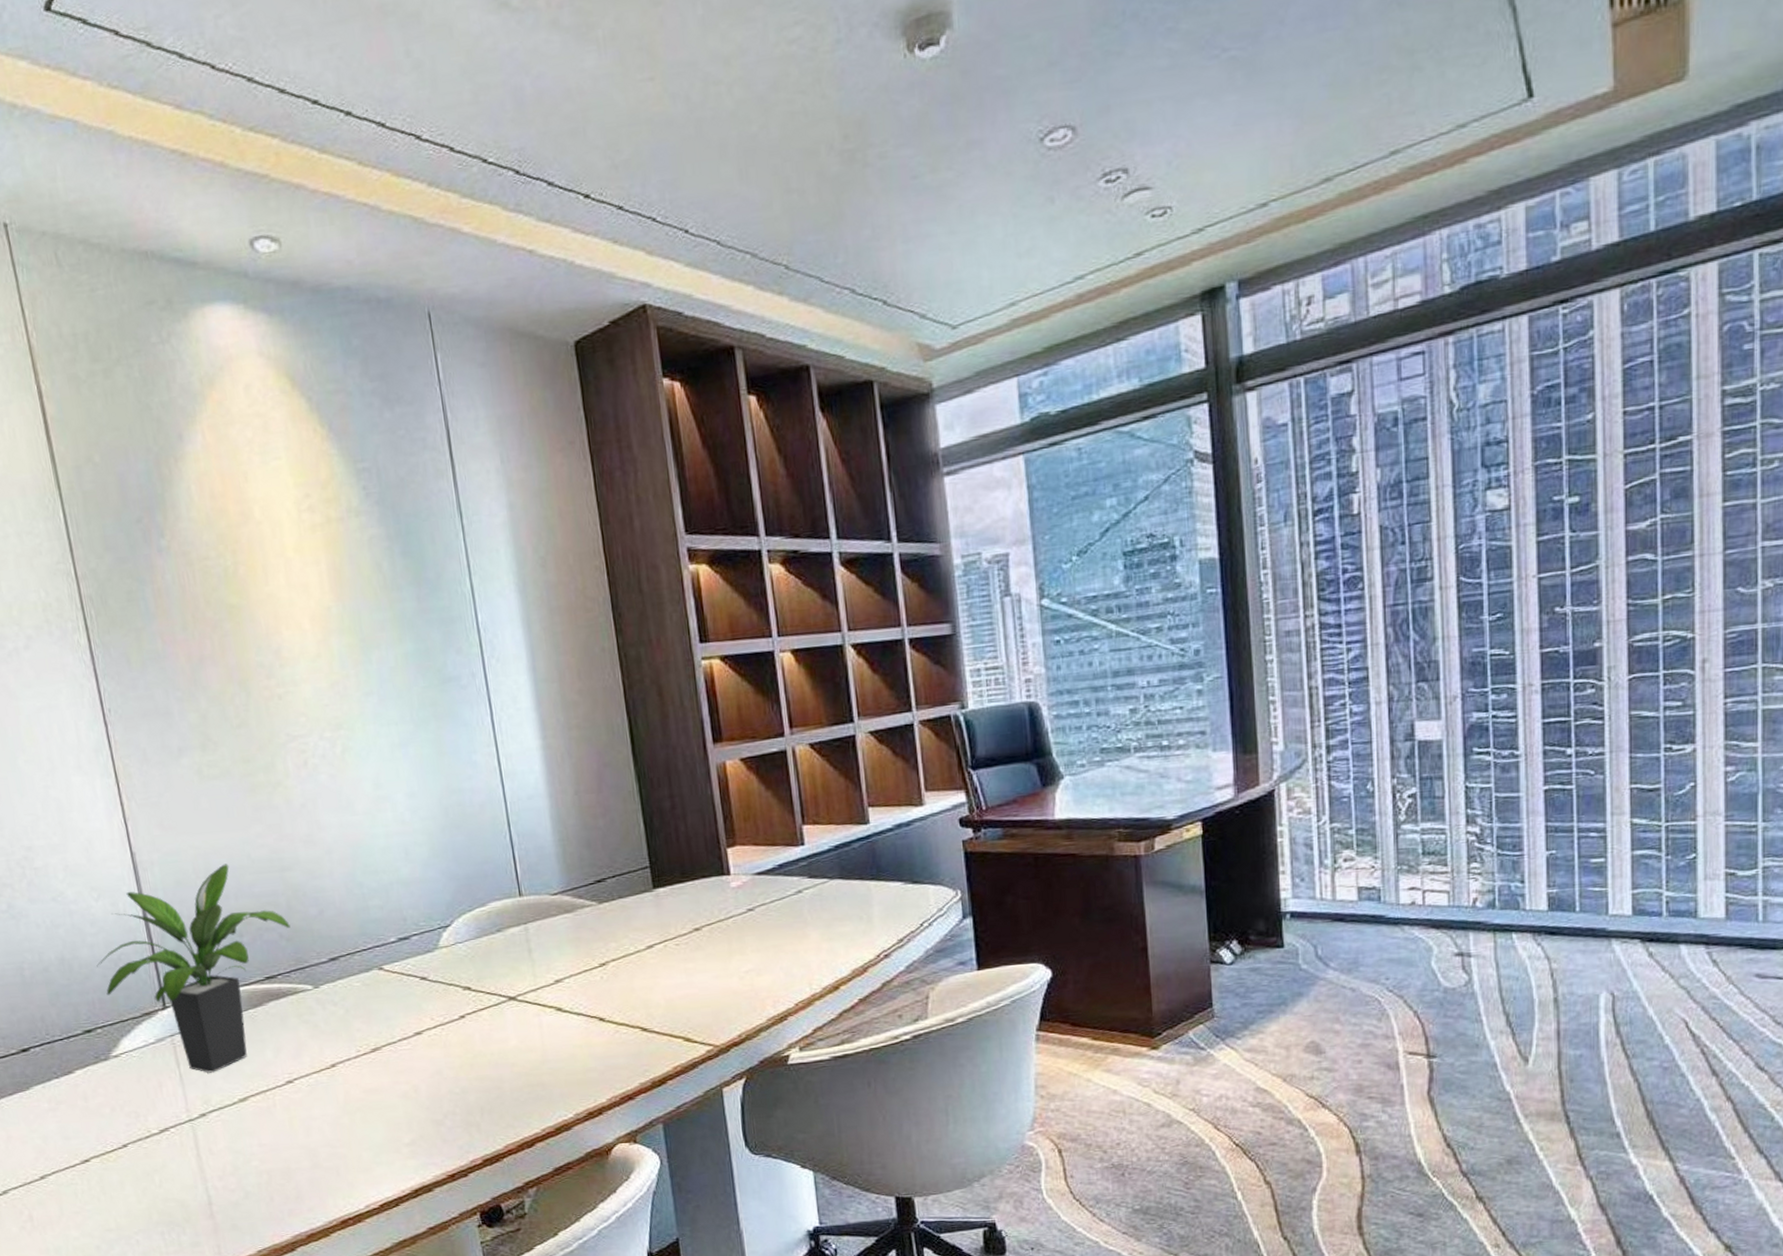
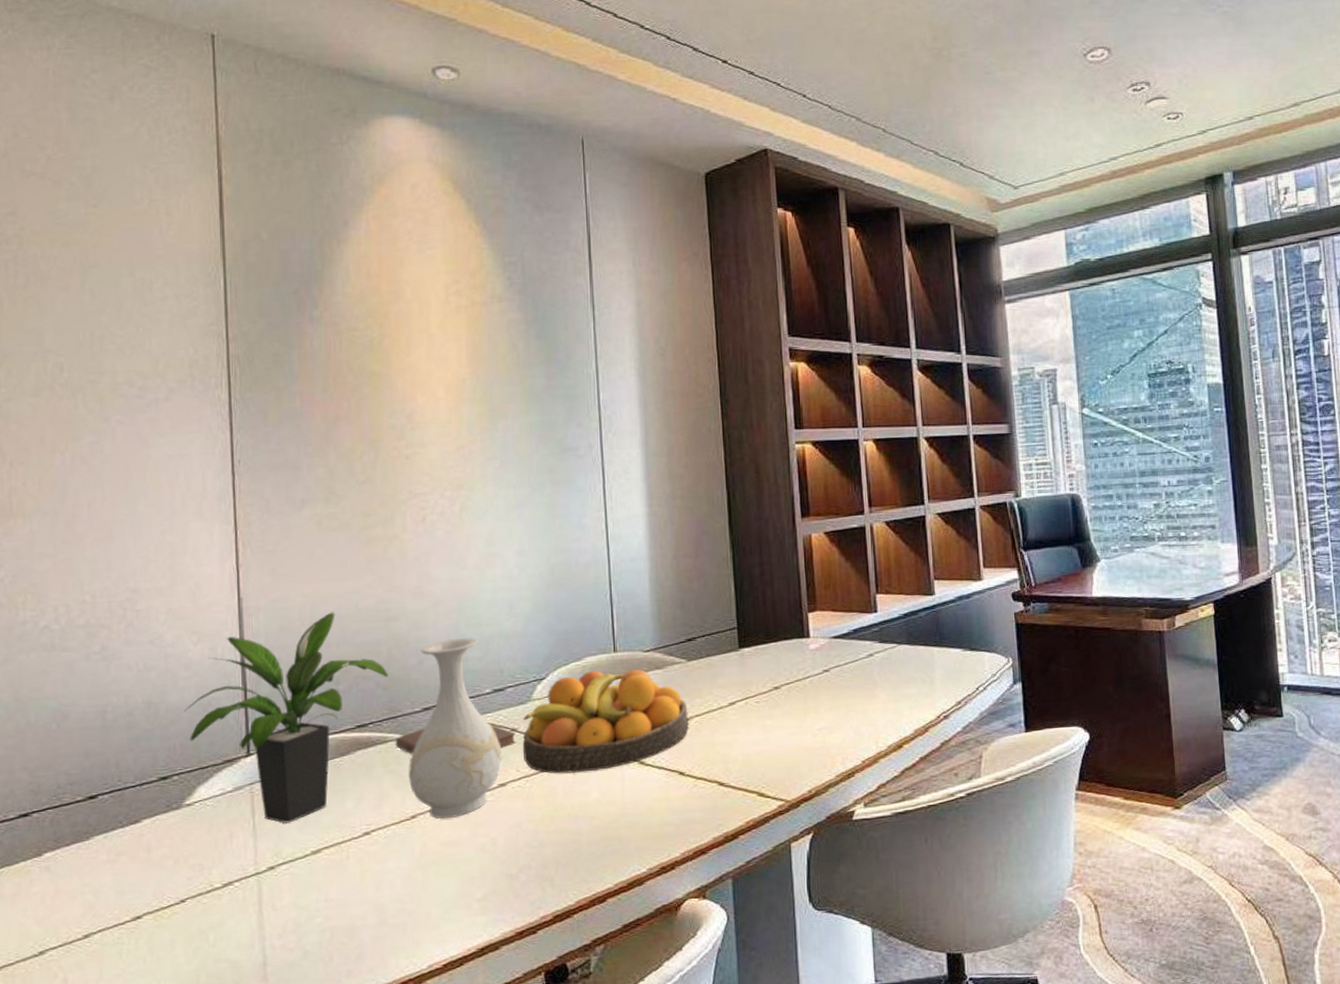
book: none [305,973,427,1004] -> present [395,724,516,754]
vase: none [320,885,415,1067] -> present [408,637,502,819]
fruit bowl: none [431,913,607,1022] -> present [522,669,690,774]

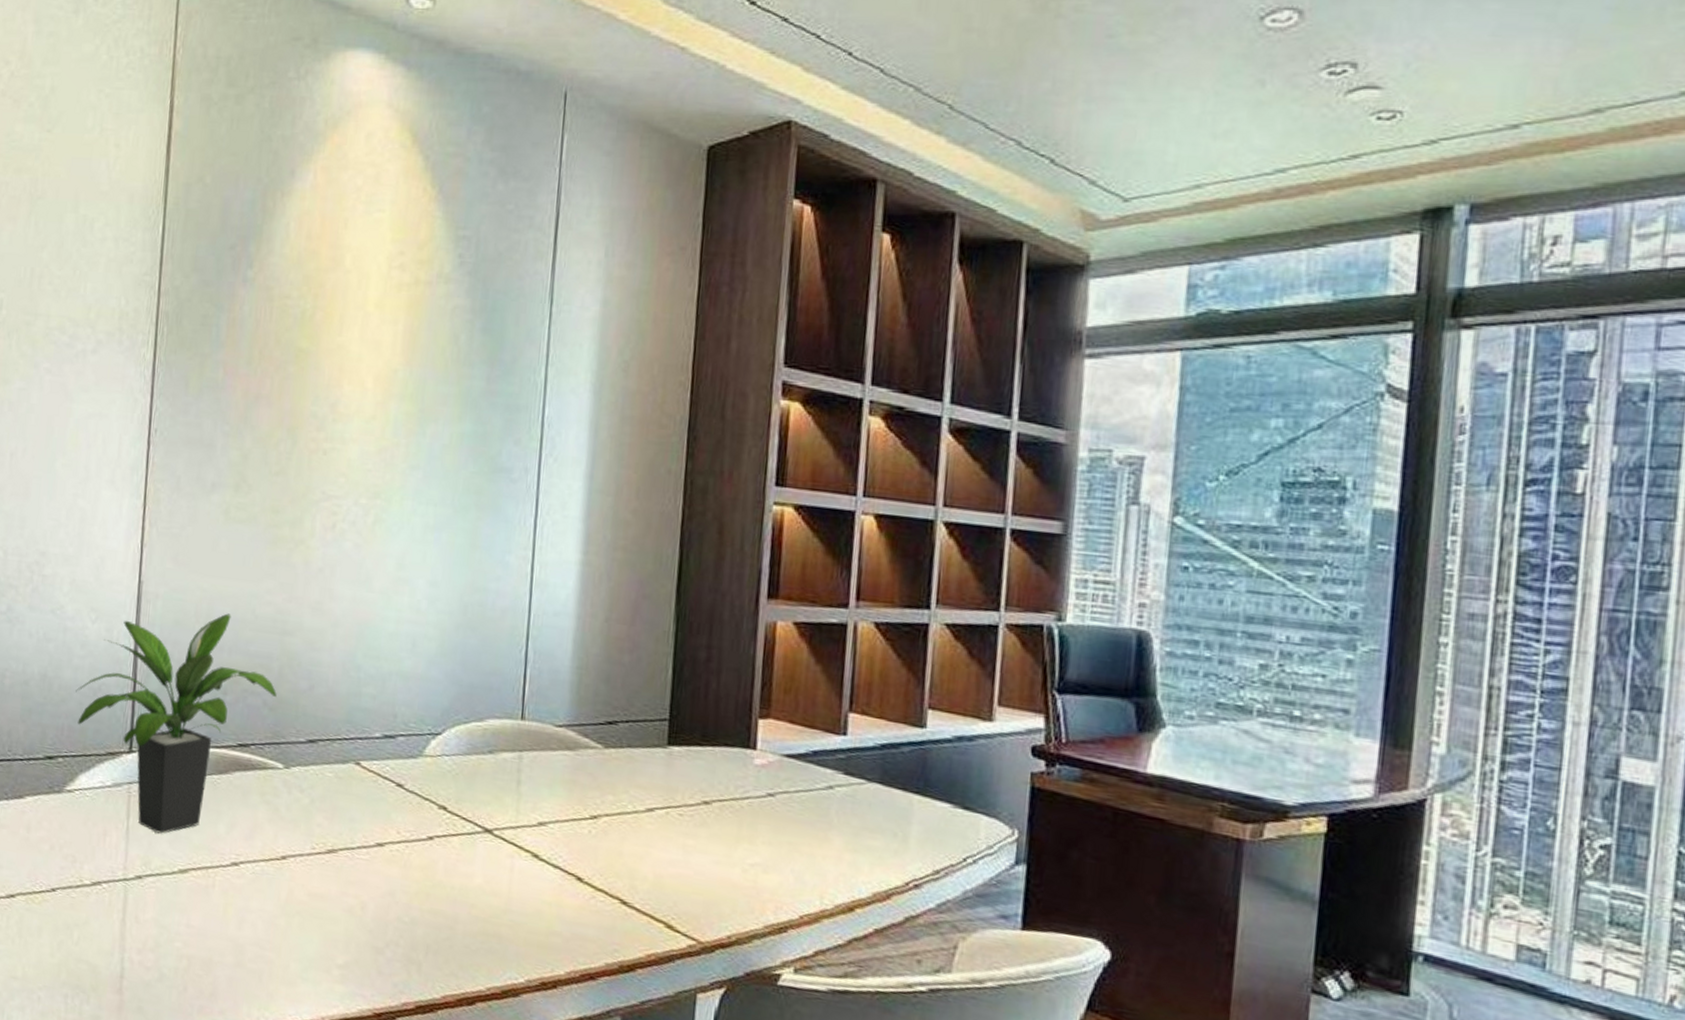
book: present [395,724,516,754] -> none [274,762,402,804]
vase: present [408,637,502,819] -> none [283,667,384,869]
fruit bowl: present [522,669,690,774] -> none [406,736,598,854]

